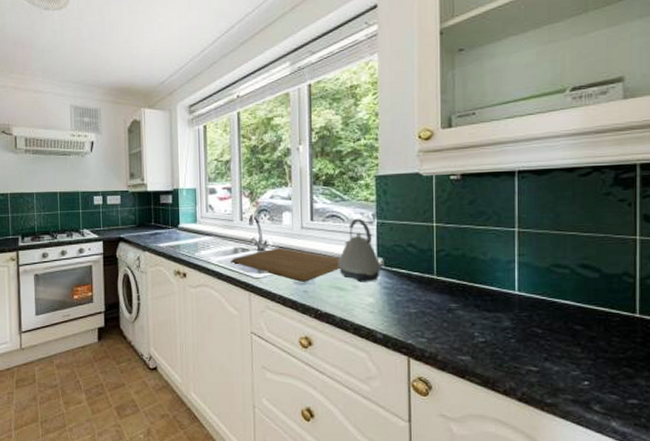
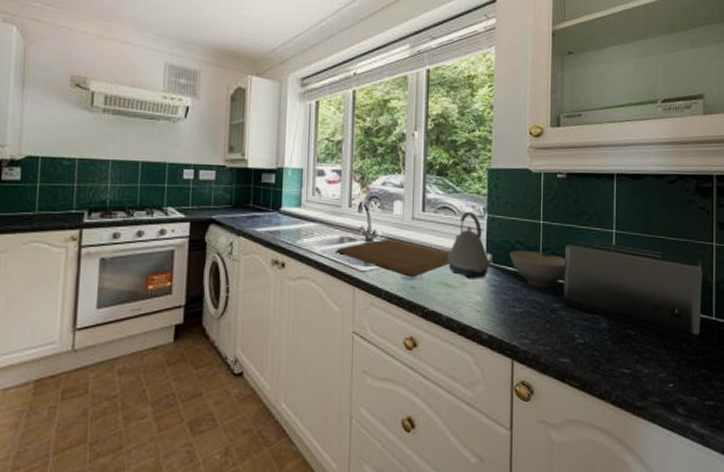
bowl: none [402,253,462,289] -> present [510,250,565,288]
toaster: none [460,238,636,341] -> present [562,238,712,343]

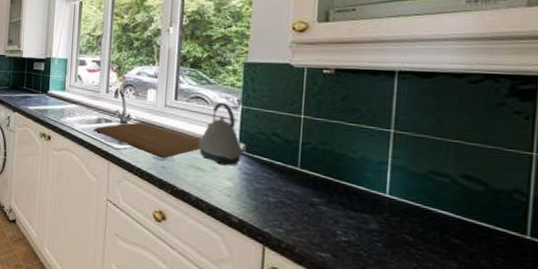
bowl: present [510,250,565,288] -> none [265,142,329,182]
toaster: present [562,238,712,343] -> none [324,135,529,261]

